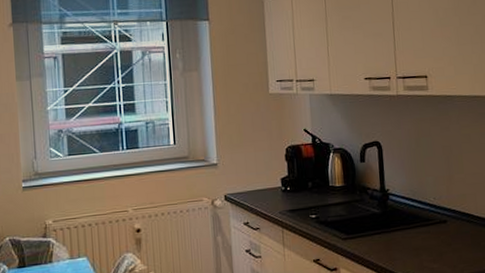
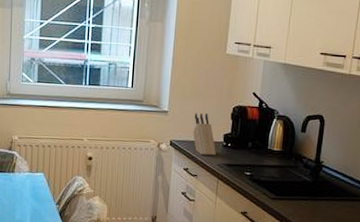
knife block: none [246,159,276,205] -> present [193,113,216,156]

